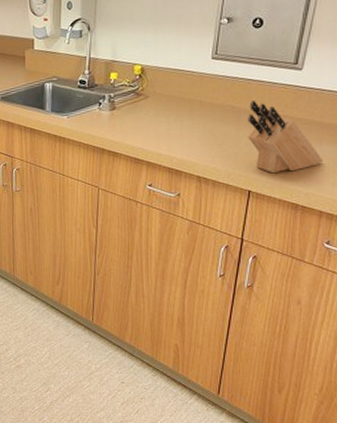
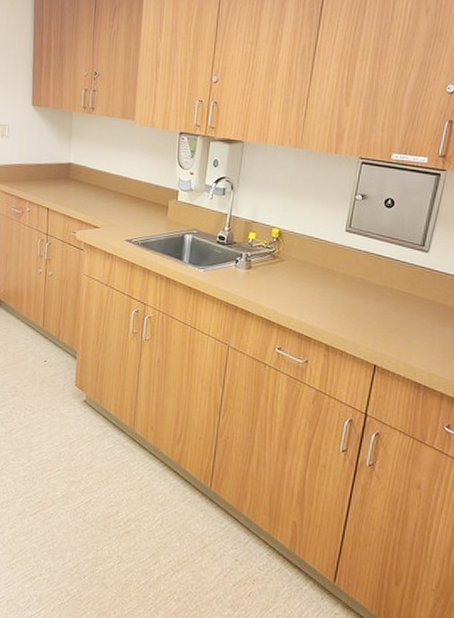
knife block: present [248,99,324,174] -> none [376,275,446,351]

